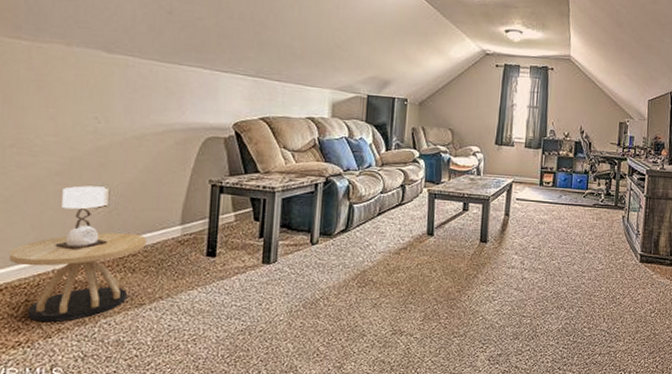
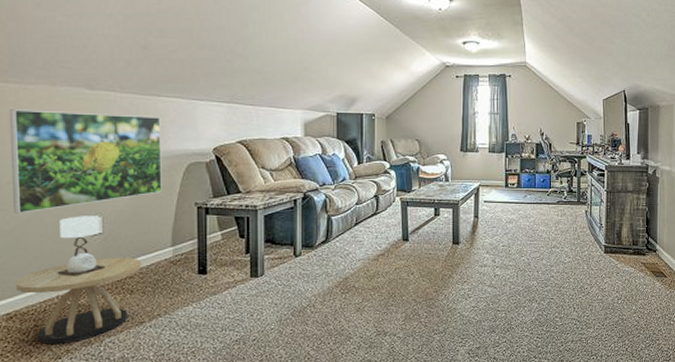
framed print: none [14,67,180,179] -> present [10,109,162,214]

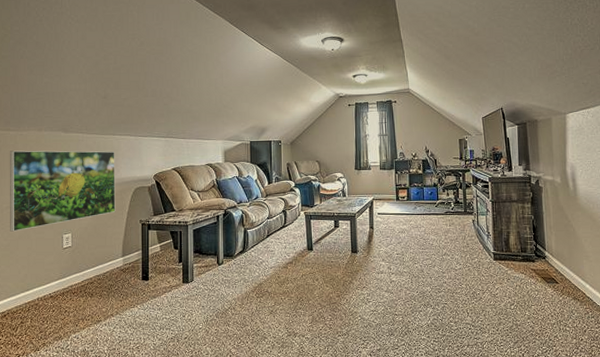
side table: present [15,215,142,344] -> none [9,232,100,338]

